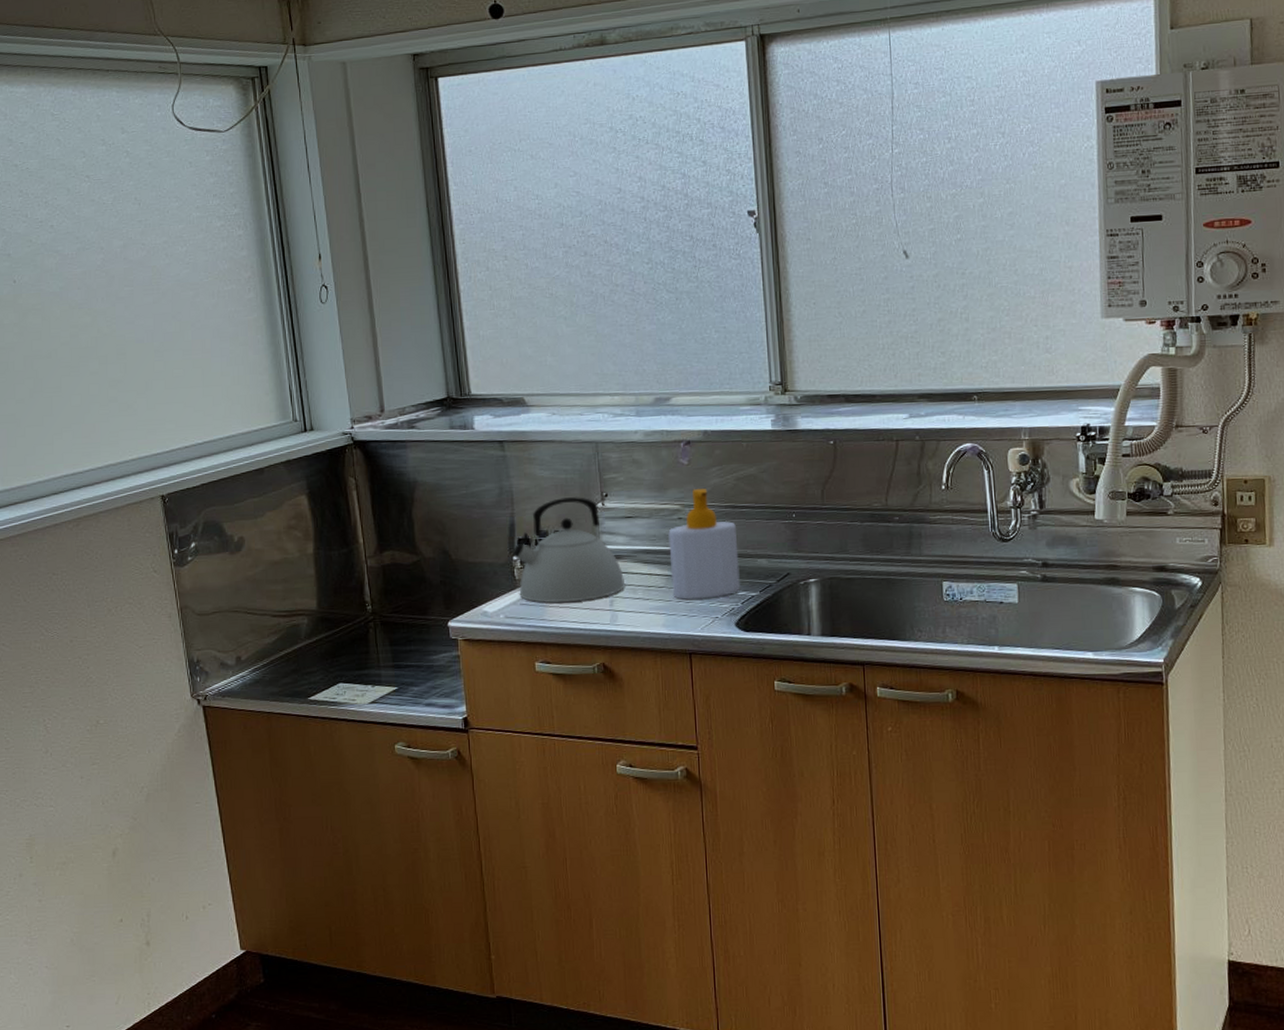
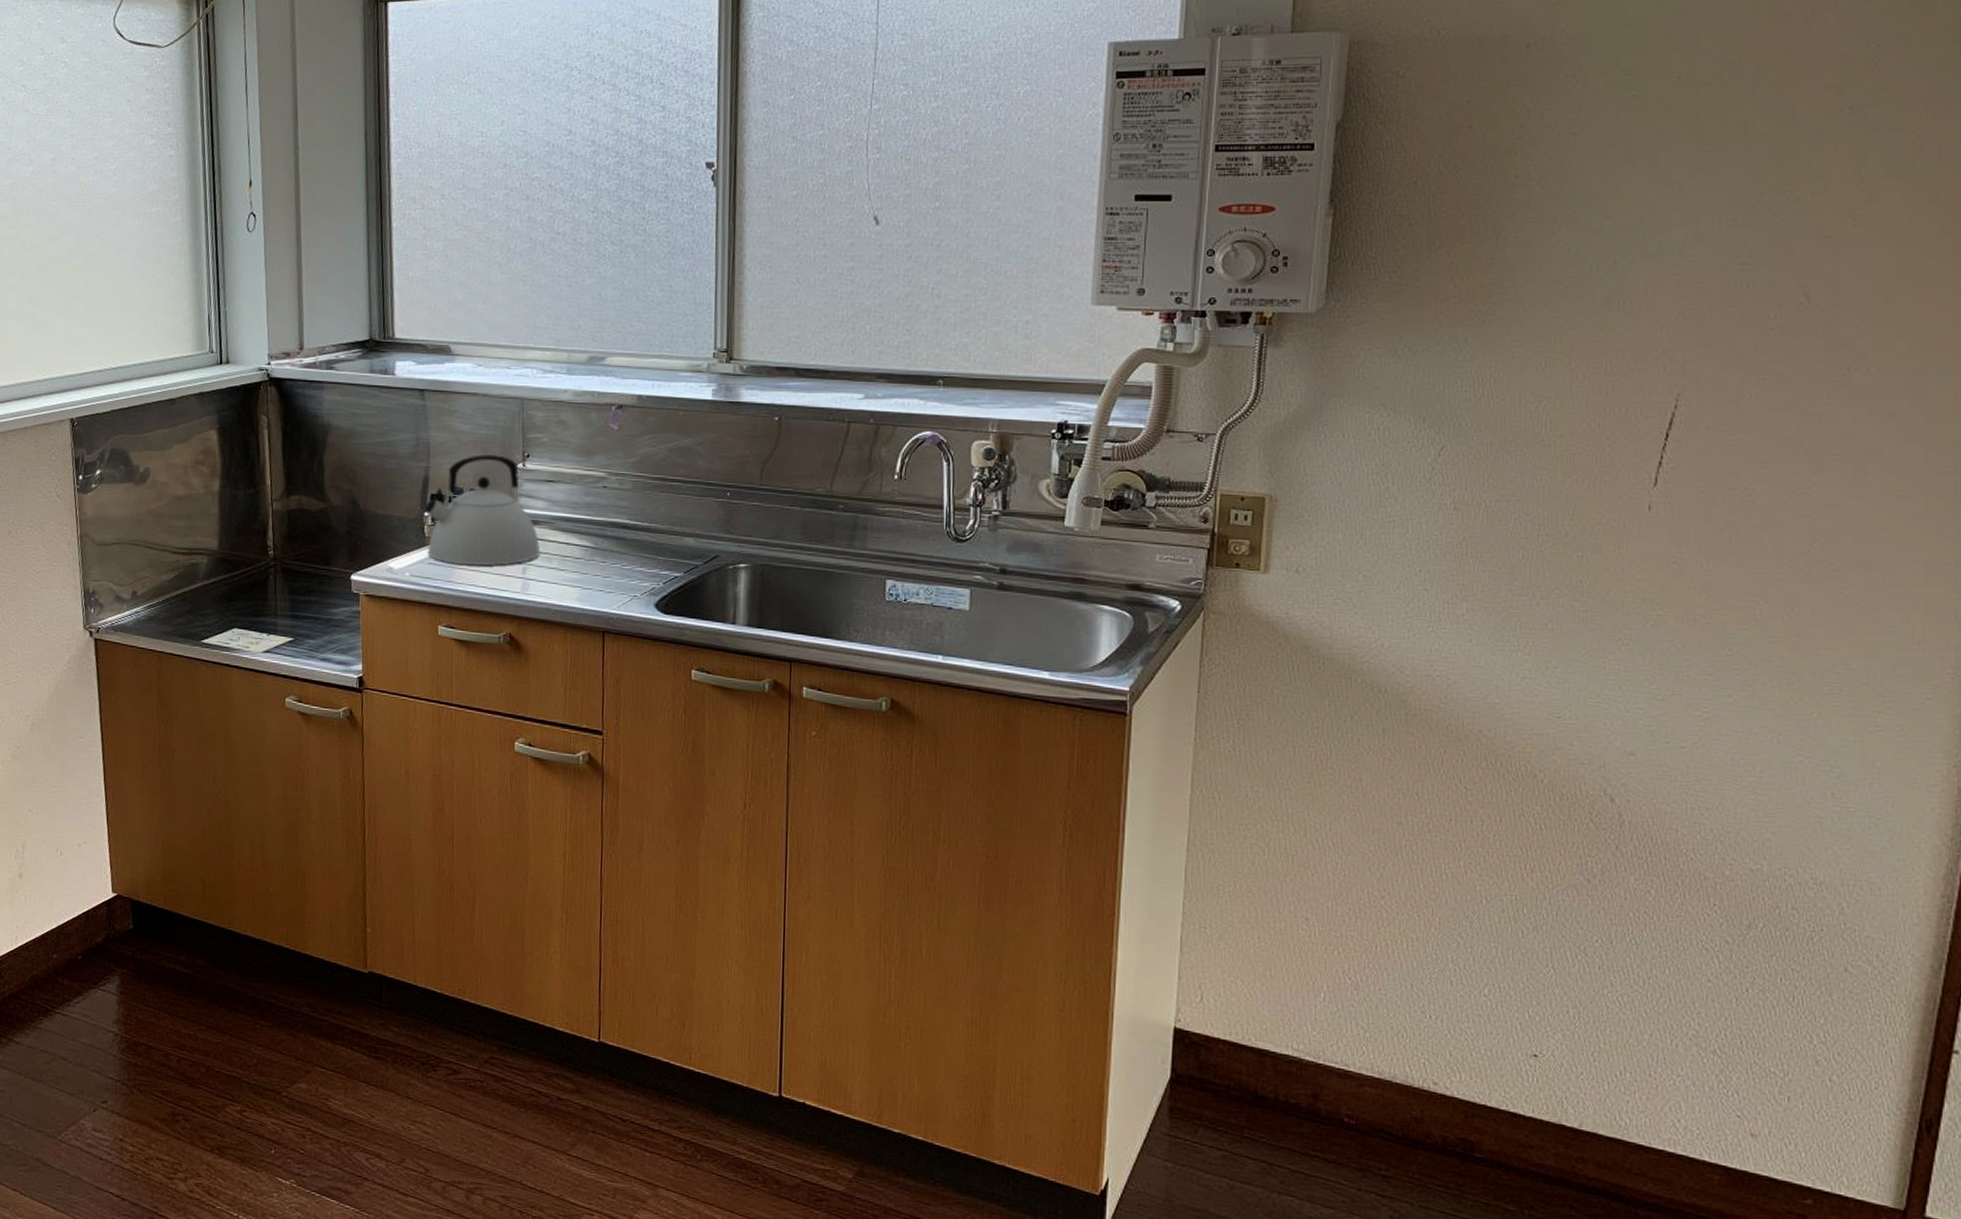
soap bottle: present [668,488,740,600] -> none [589,456,666,575]

